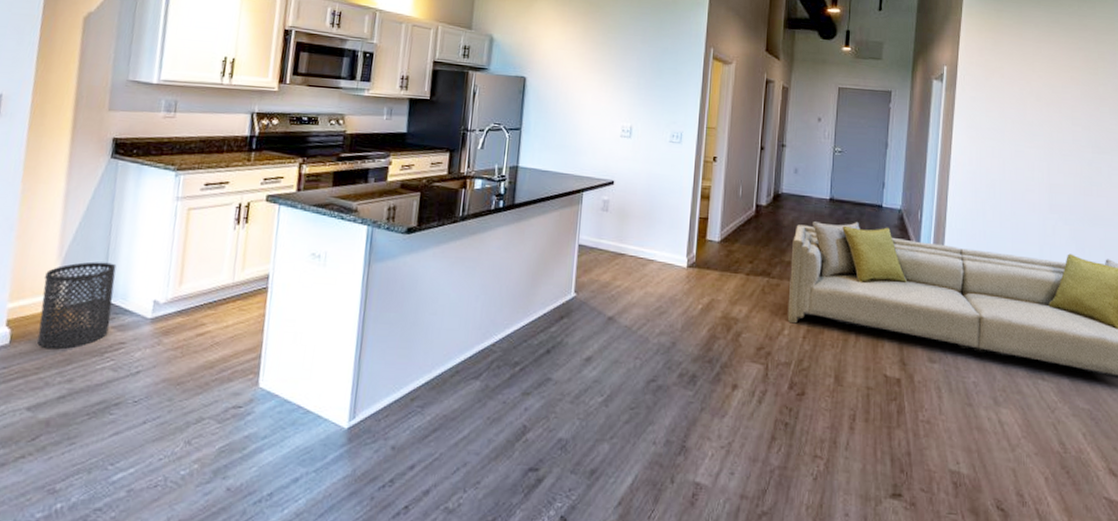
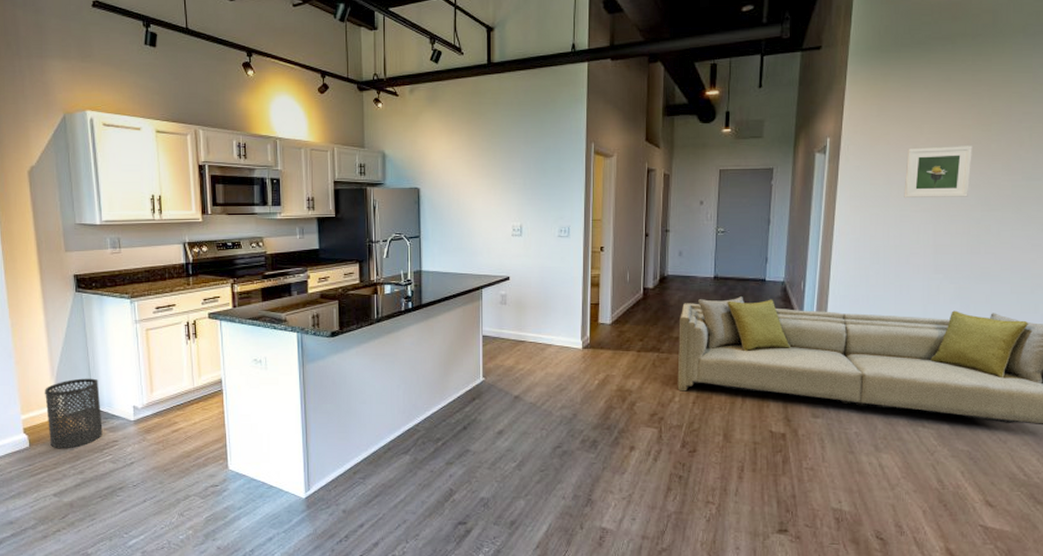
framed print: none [1018,84,1082,137] -> present [904,146,972,197]

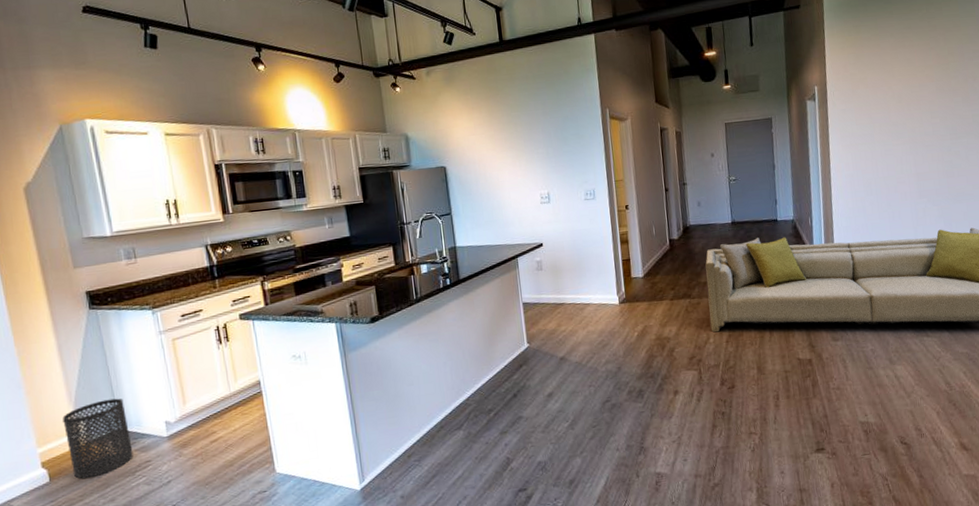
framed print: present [904,146,972,197] -> none [883,83,938,134]

